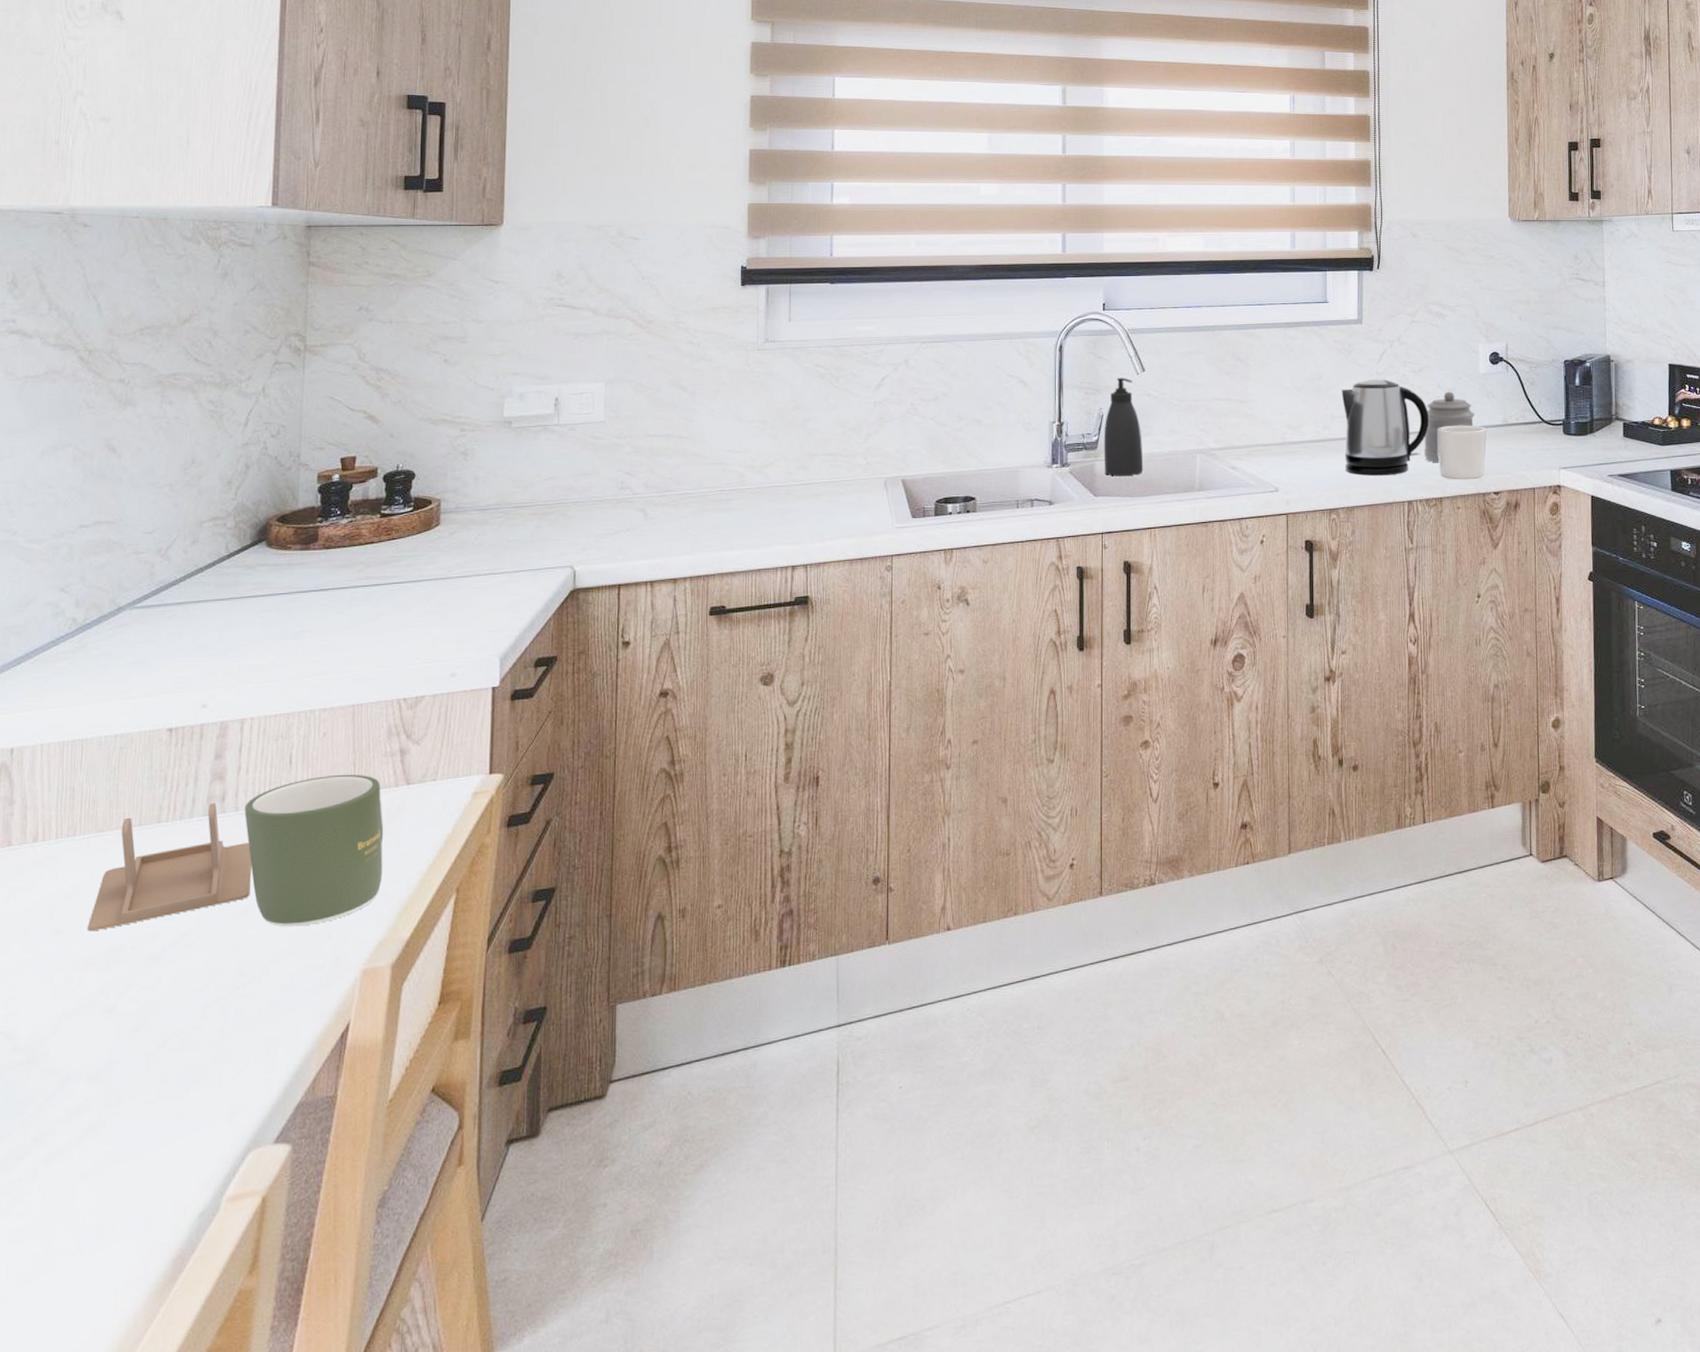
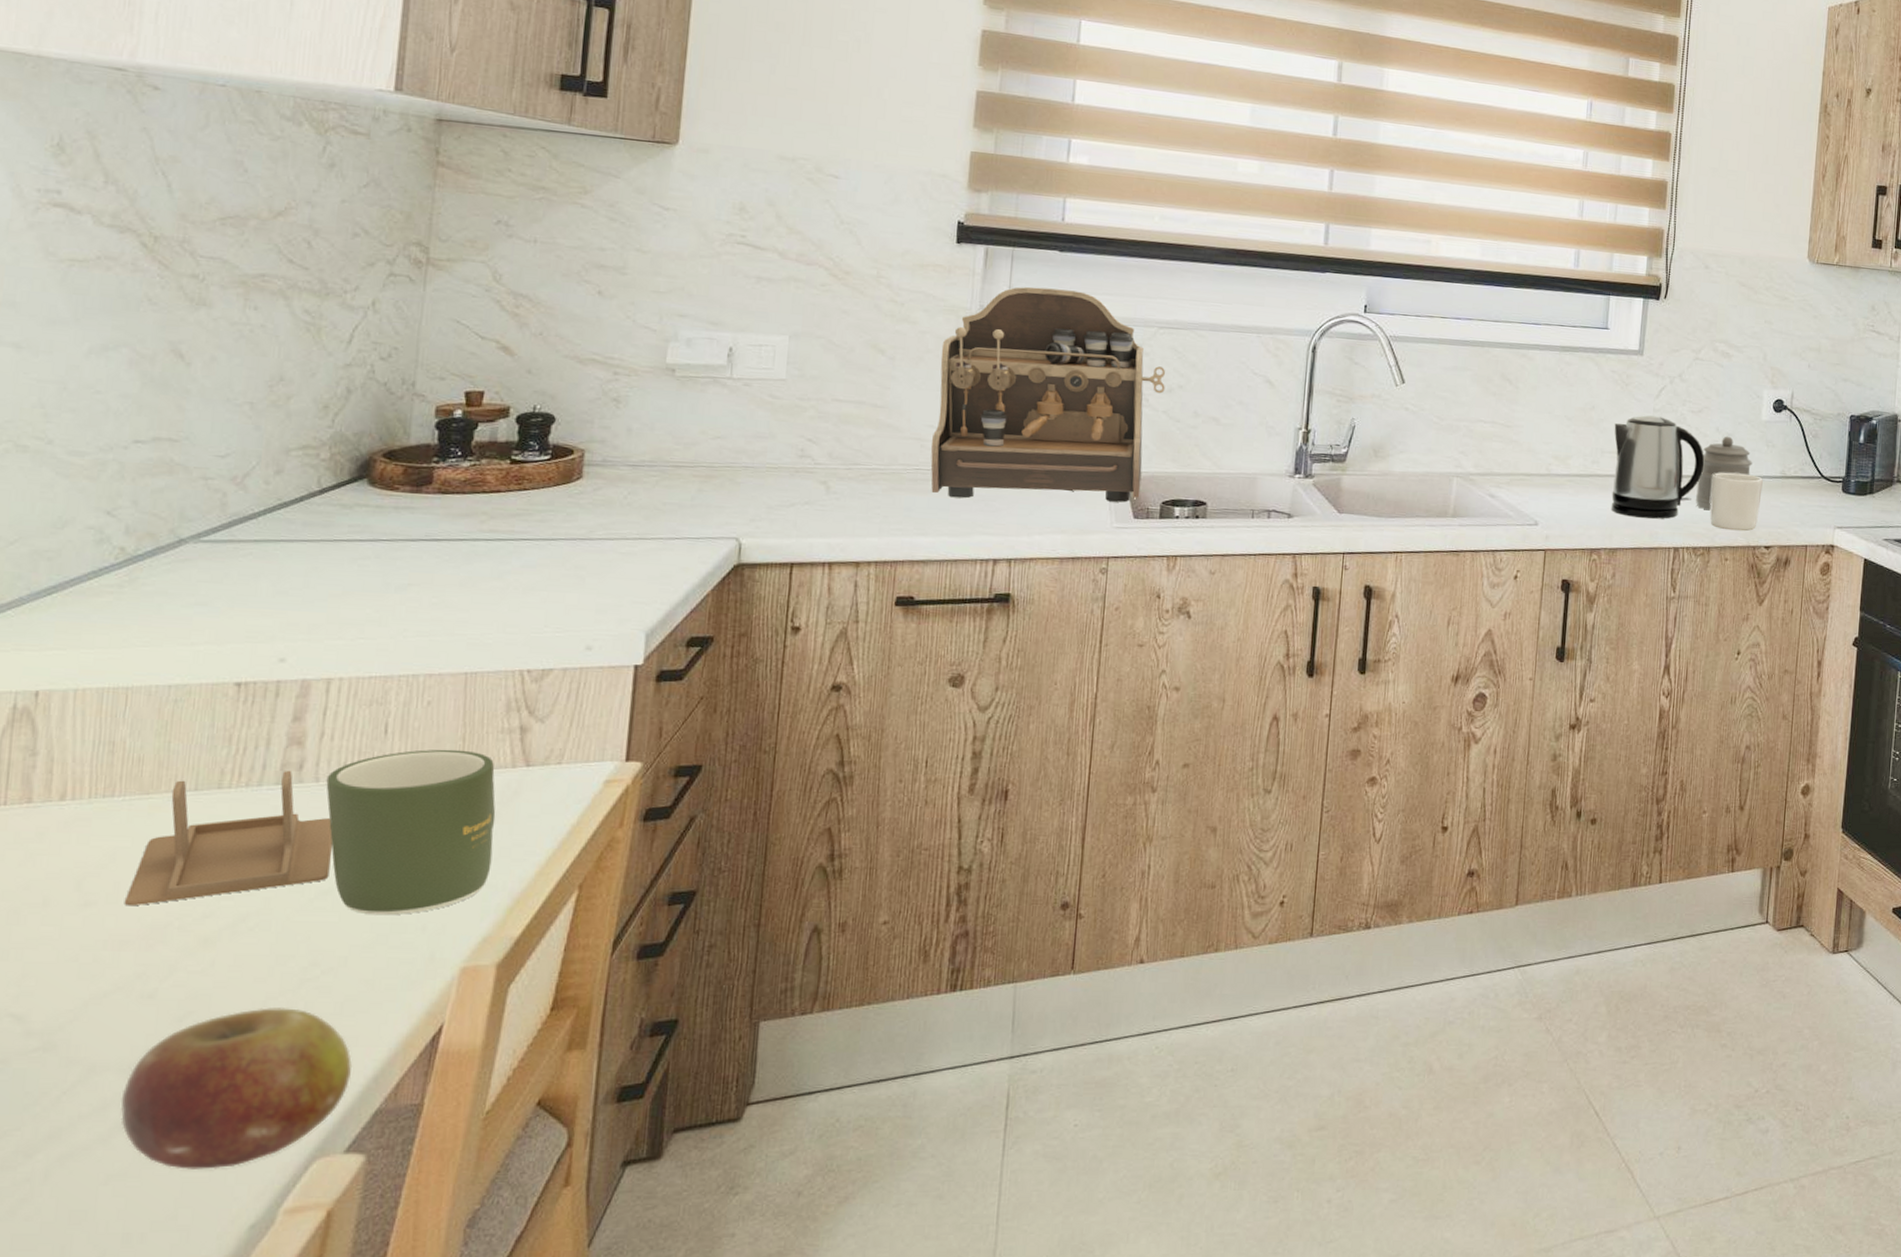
fruit: none [91,1014,277,1165] -> present [120,1008,353,1169]
spice rack: none [731,317,931,513] -> present [930,286,1165,503]
soap dispenser: present [1103,377,1144,476] -> none [1351,387,1396,494]

